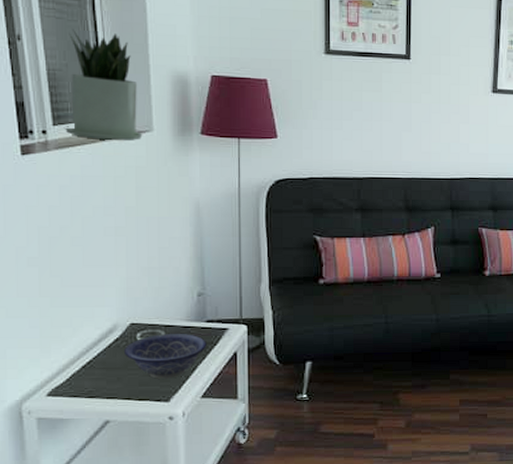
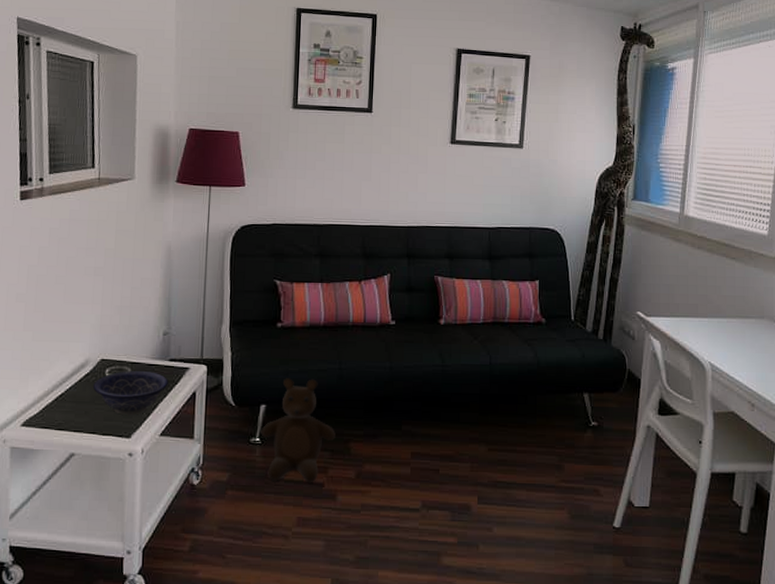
planter: present [63,29,143,142] -> none [58,88,126,189]
teddy bear: none [308,334,384,435] -> present [261,378,336,483]

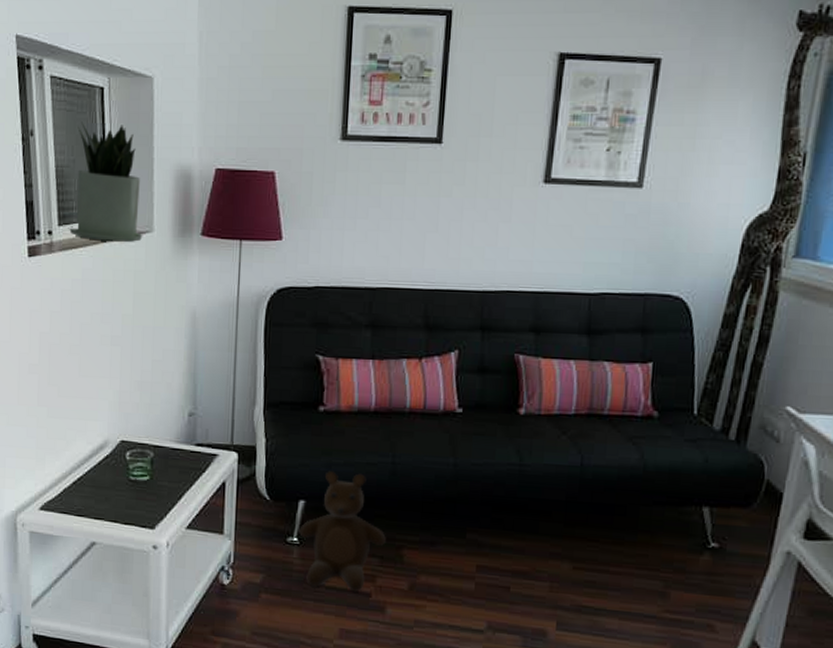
planter: none [58,88,126,189] -> present [68,122,143,243]
decorative bowl: present [92,371,169,415] -> none [112,455,196,504]

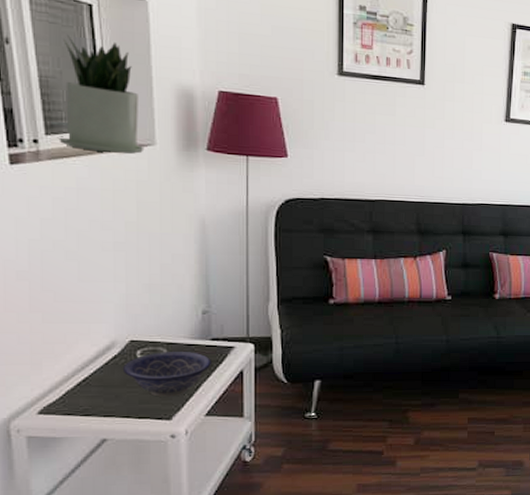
decorative bowl: none [112,455,196,504] -> present [122,352,213,397]
teddy bear: present [299,471,386,592] -> none [316,354,394,452]

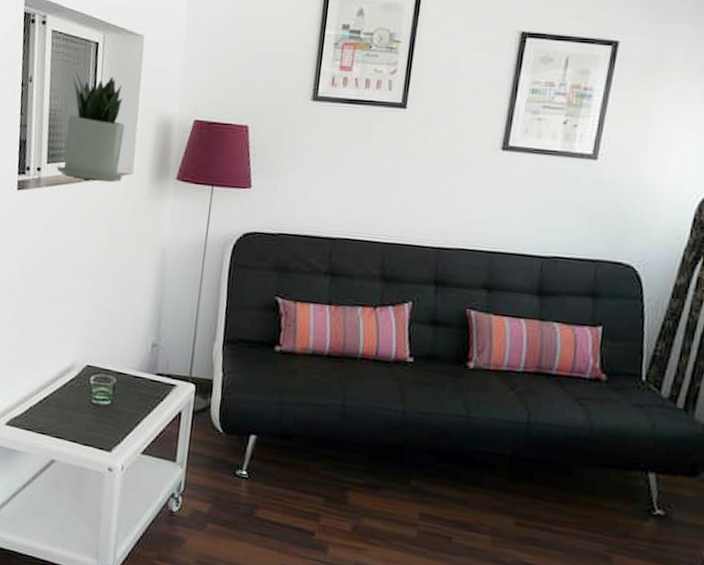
decorative bowl: present [122,352,213,397] -> none [76,380,155,429]

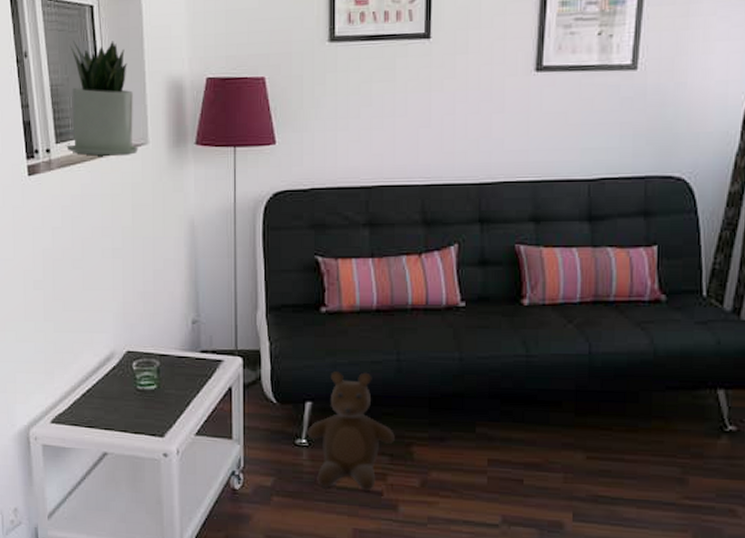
teddy bear: none [248,409,332,530] -> present [307,371,395,491]

